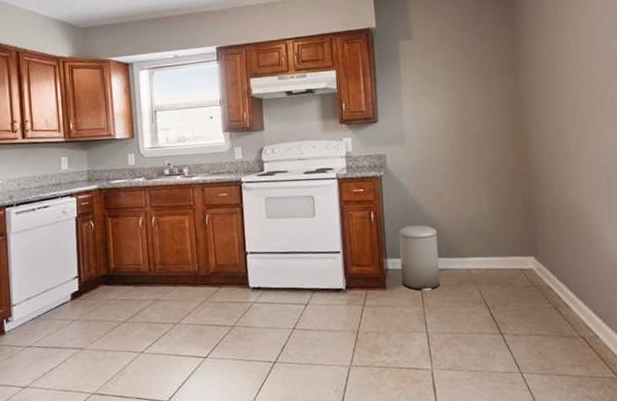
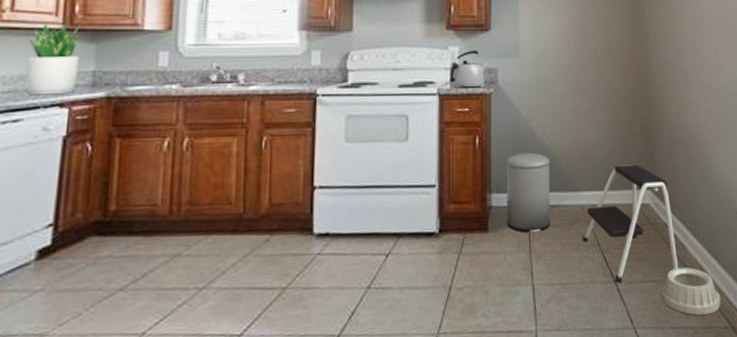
planter: none [44,135,79,189] -> present [25,22,82,96]
kettle: none [345,139,379,173] -> present [450,49,490,88]
step stool: none [469,234,563,334] -> present [582,164,679,282]
pet bowl: none [546,324,607,367] -> present [662,267,721,316]

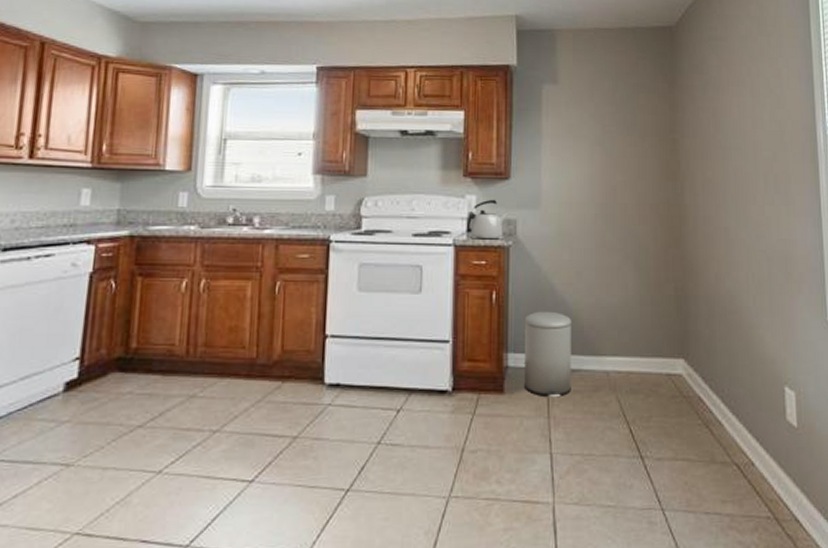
planter: present [25,22,82,96] -> none [57,160,108,232]
step stool: present [582,164,679,282] -> none [606,330,714,458]
pet bowl: present [662,267,721,316] -> none [694,446,763,503]

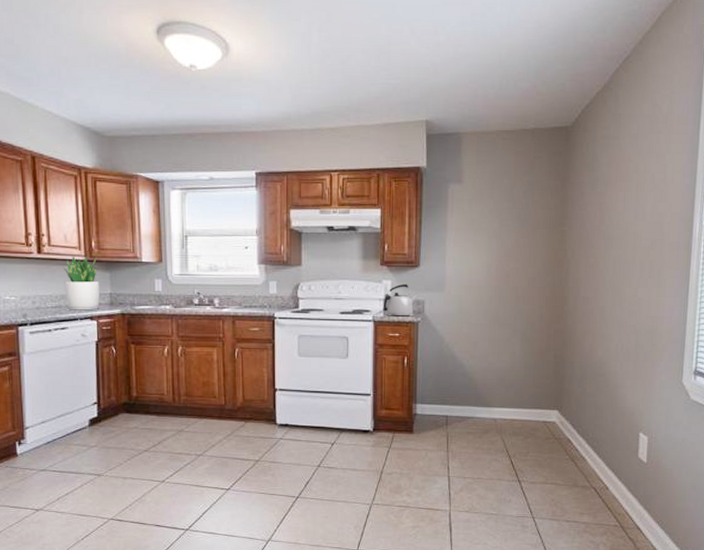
planter: none [57,160,108,232] -> present [62,255,100,311]
pedal bin: present [523,311,571,398] -> none [428,373,467,437]

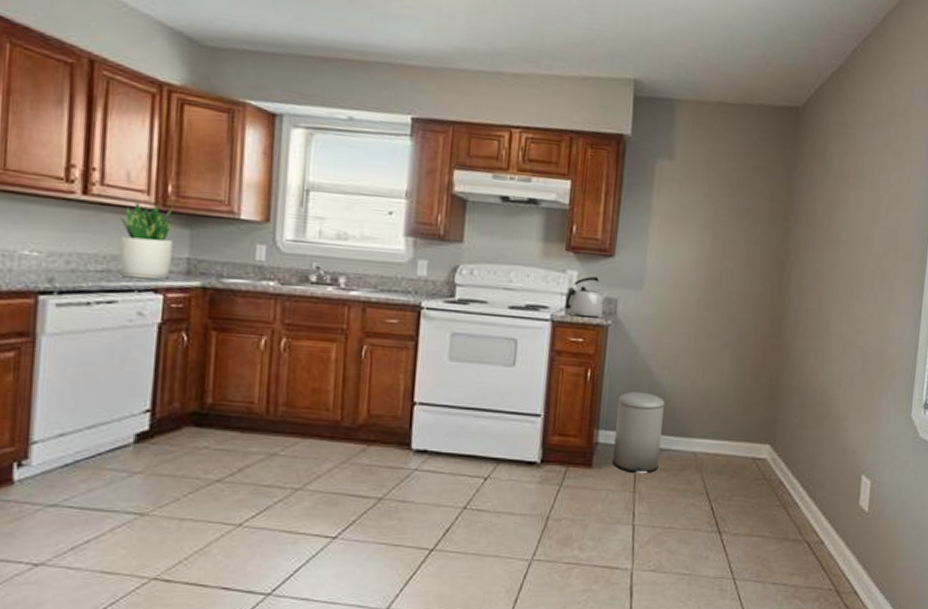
pedal bin: none [428,373,467,437] -> present [612,391,665,474]

